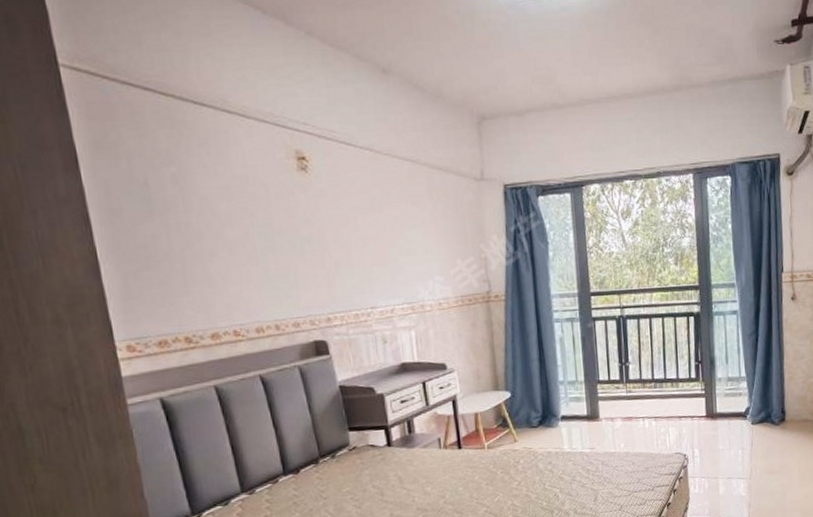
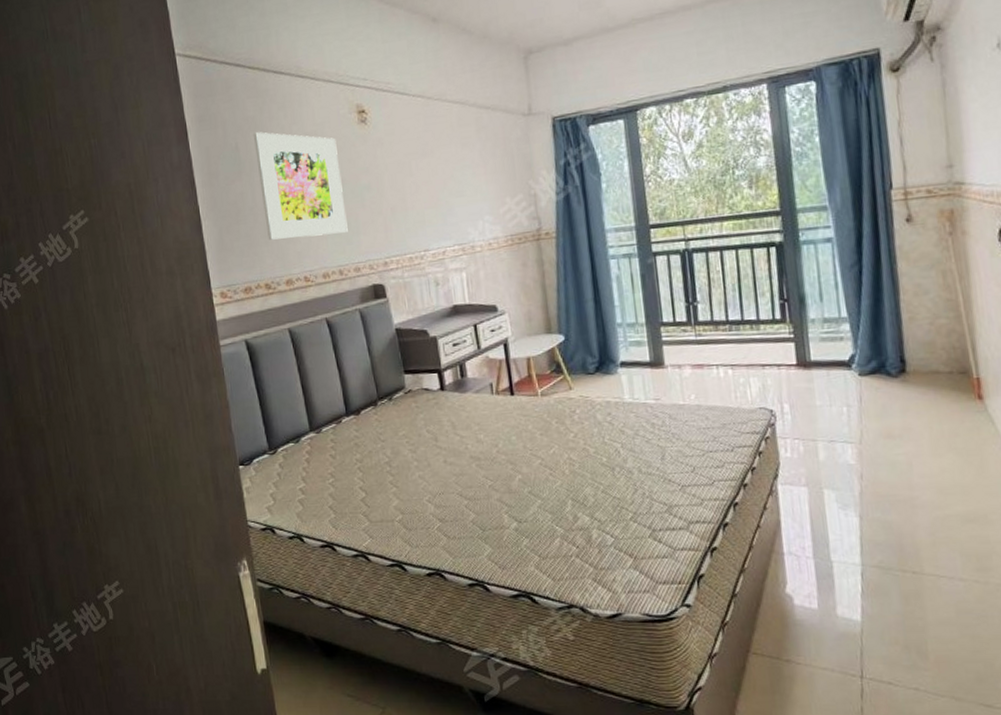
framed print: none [168,168,286,290] -> present [254,132,348,240]

